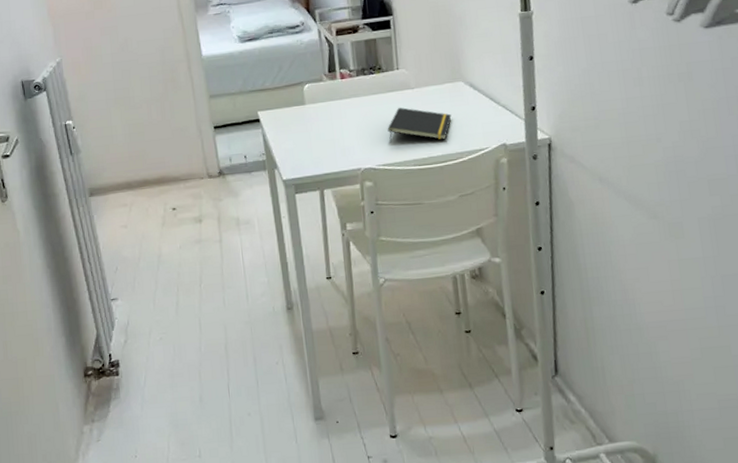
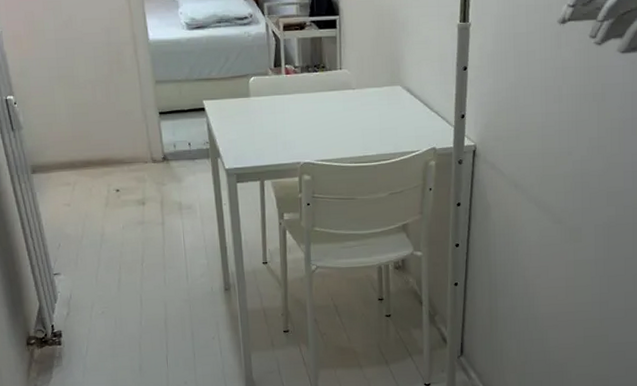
notepad: present [387,107,452,143] -> none [327,106,388,140]

